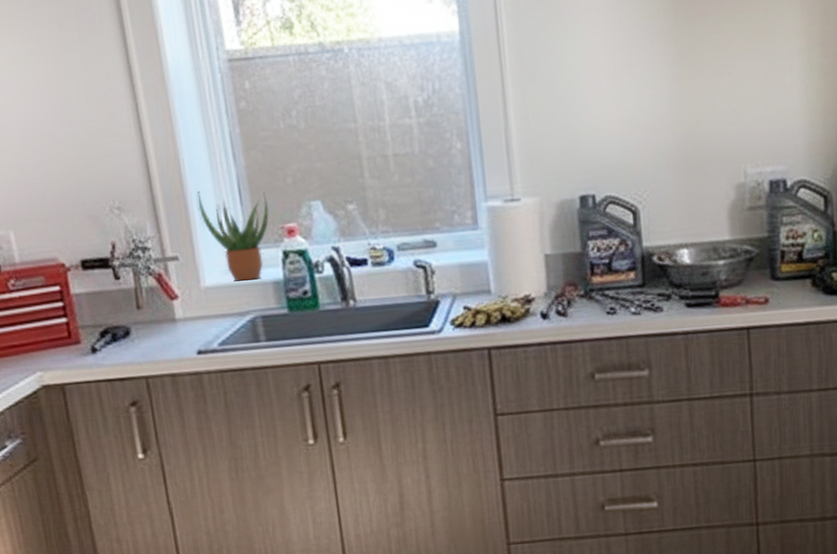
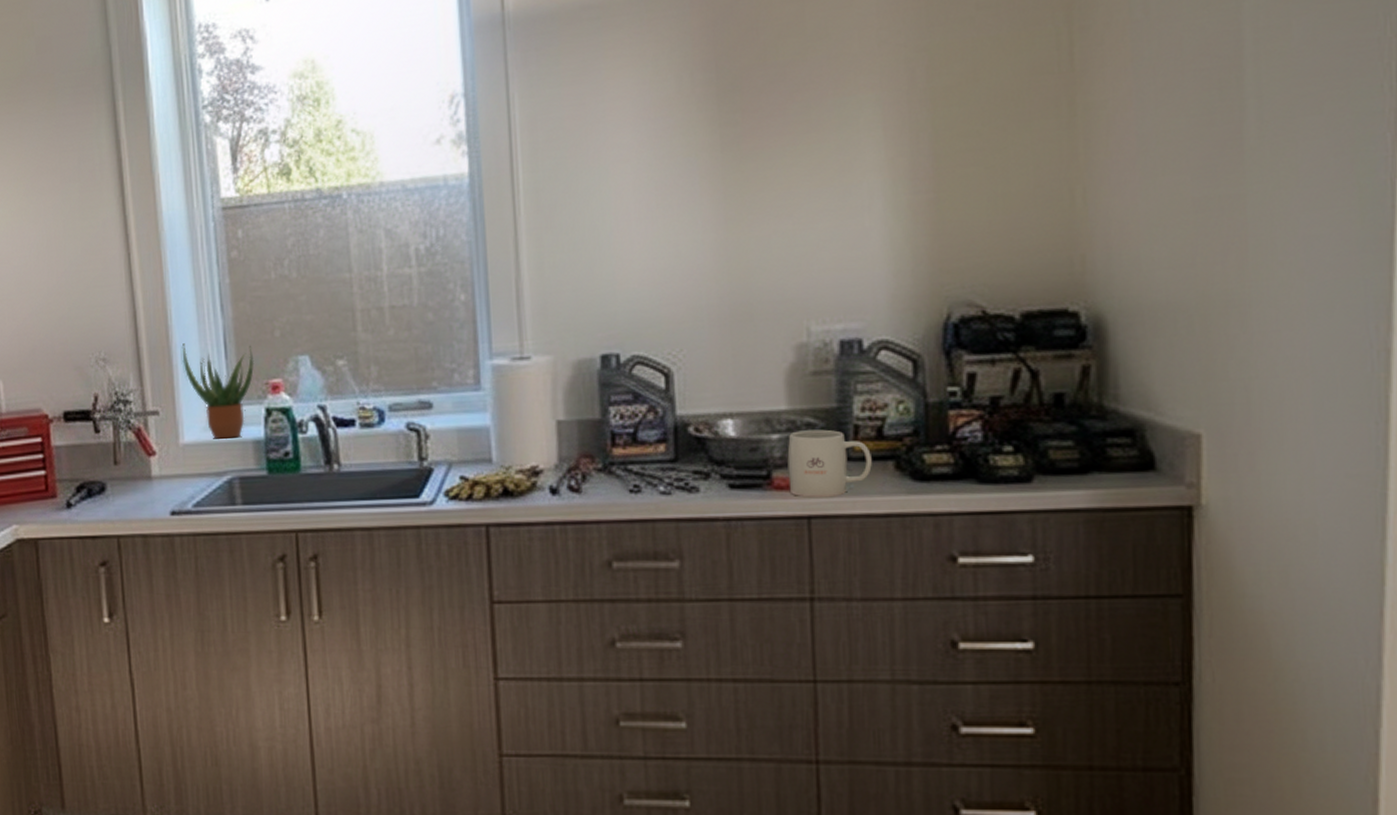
mug: none [730,255,795,313] -> present [787,429,872,499]

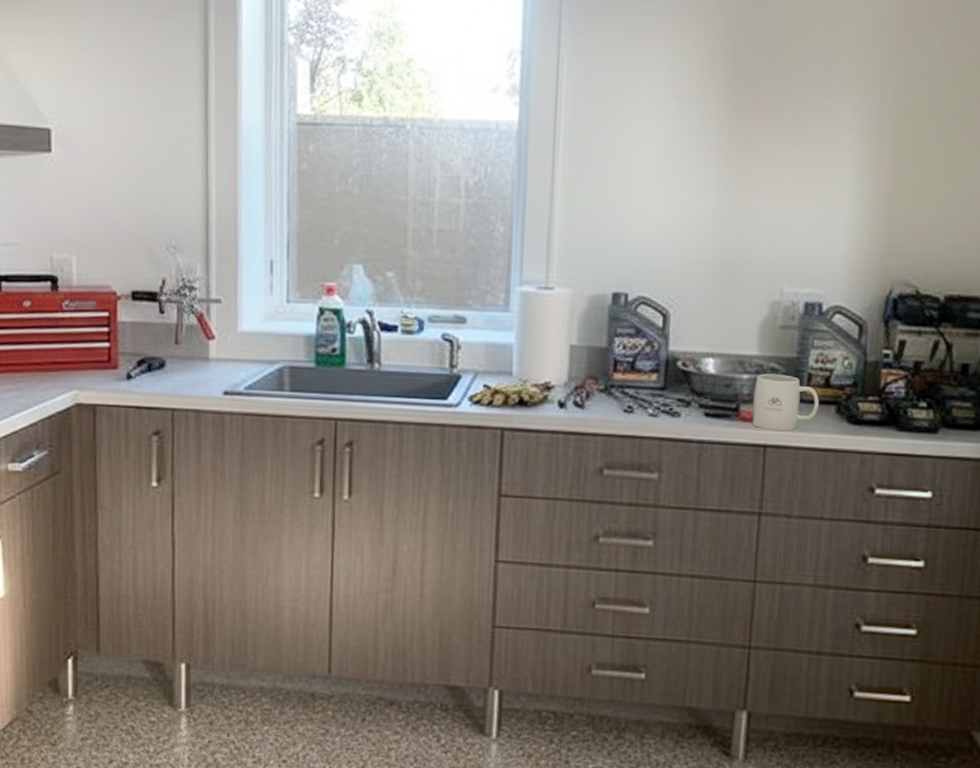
potted plant: present [181,343,255,440] -> none [247,241,313,332]

